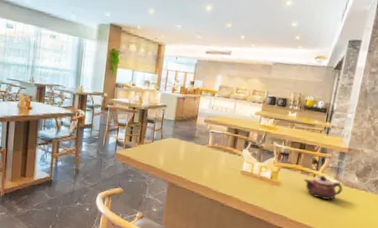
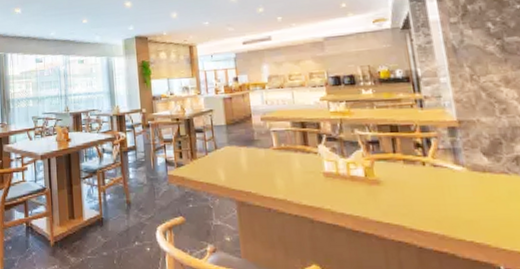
teapot: present [304,176,343,200] -> none [411,162,472,194]

